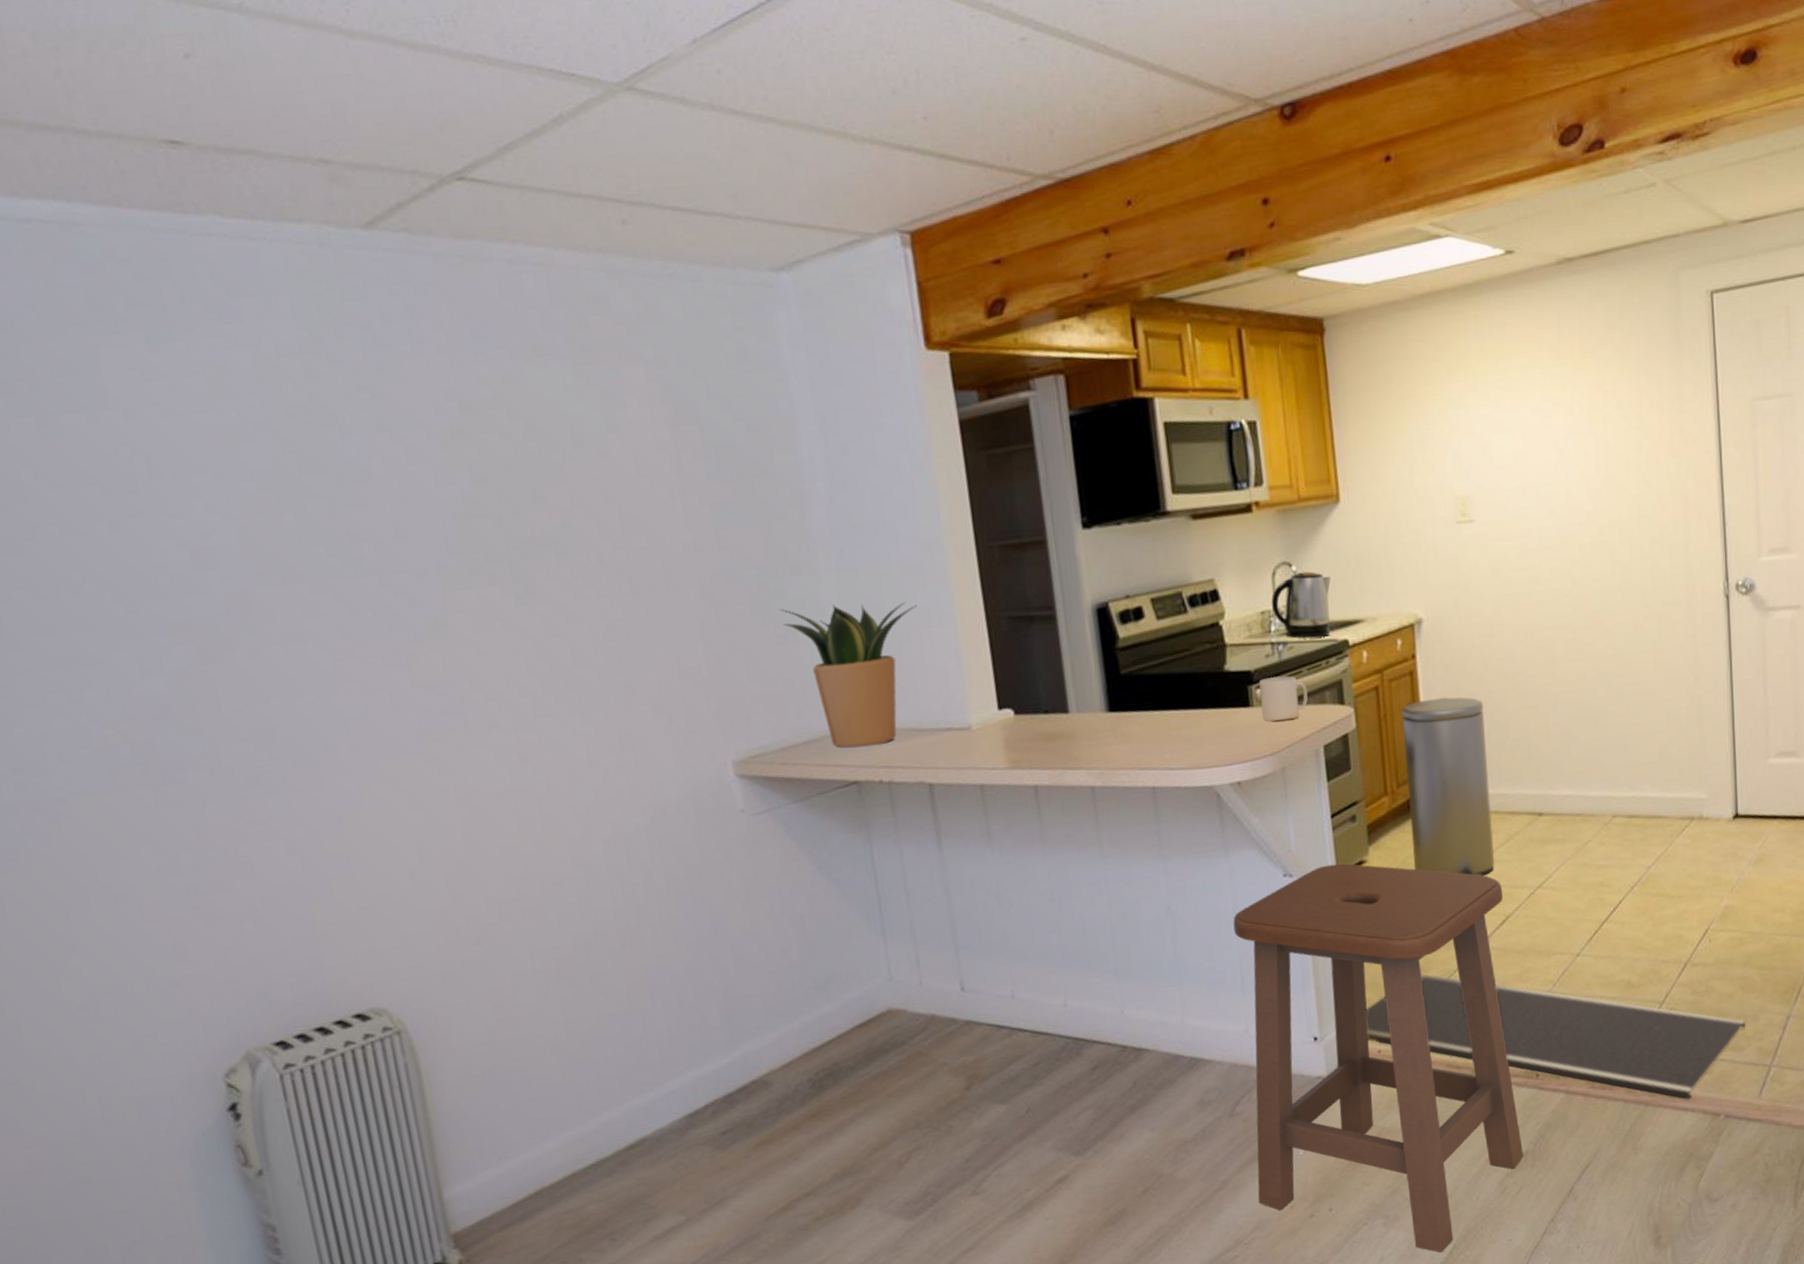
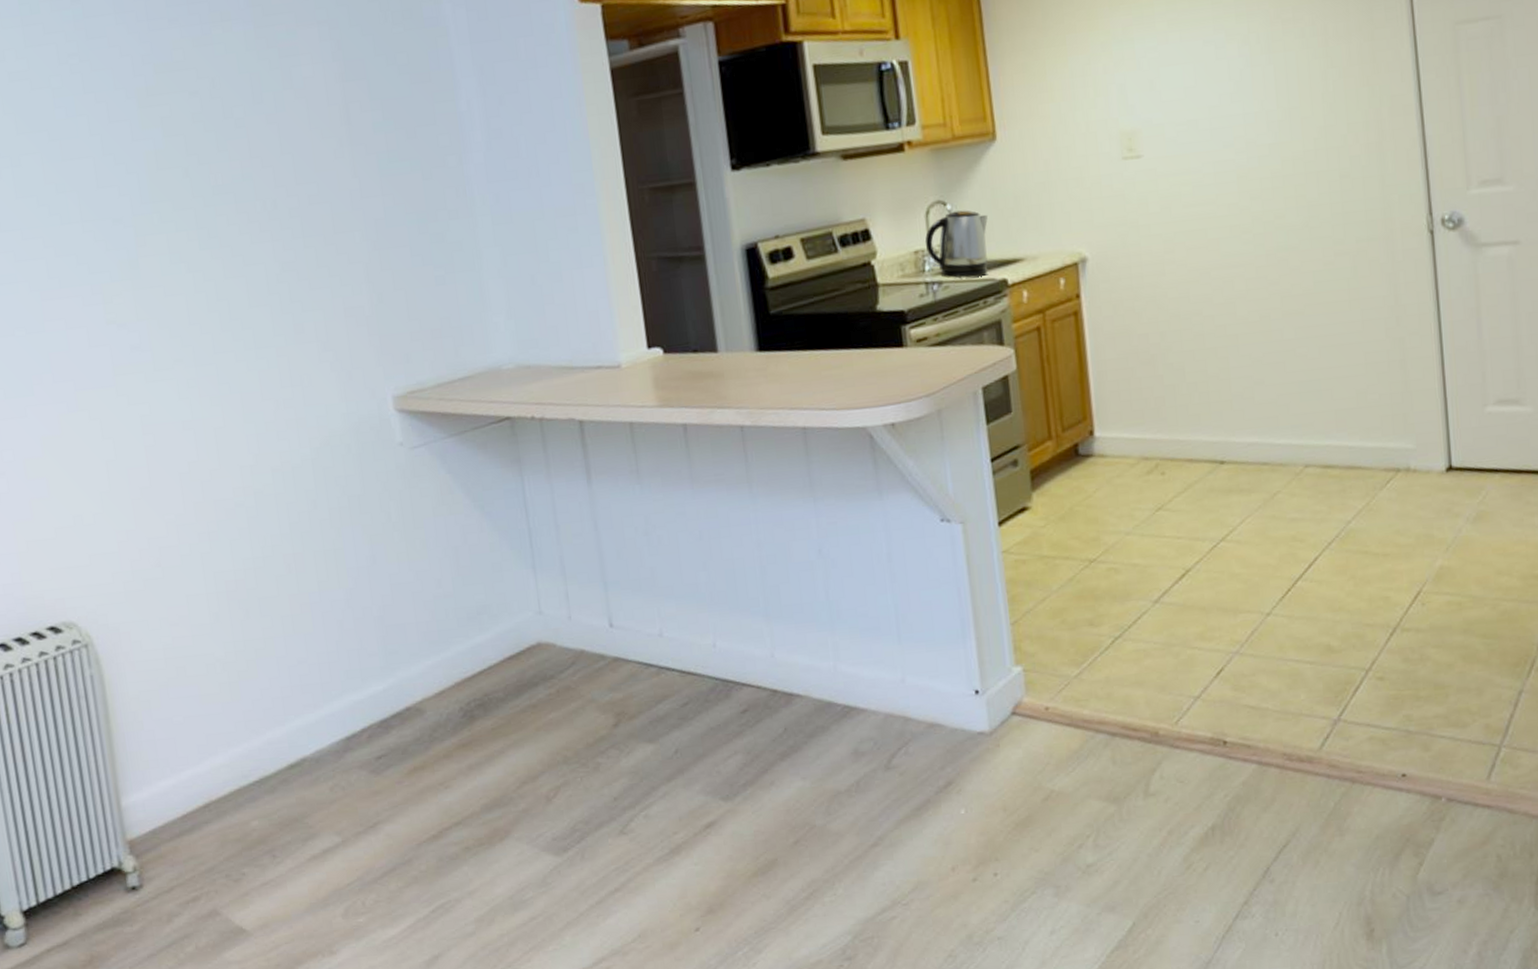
potted plant: present [779,602,917,749] -> none [438,244,569,385]
stool: present [1233,863,1523,1253] -> none [887,509,1211,930]
mug: present [1259,676,1308,722] -> none [913,316,965,363]
door mat: present [1366,974,1745,1099] -> none [1031,628,1469,778]
pedal bin: present [1401,697,1494,876] -> none [1065,338,1171,526]

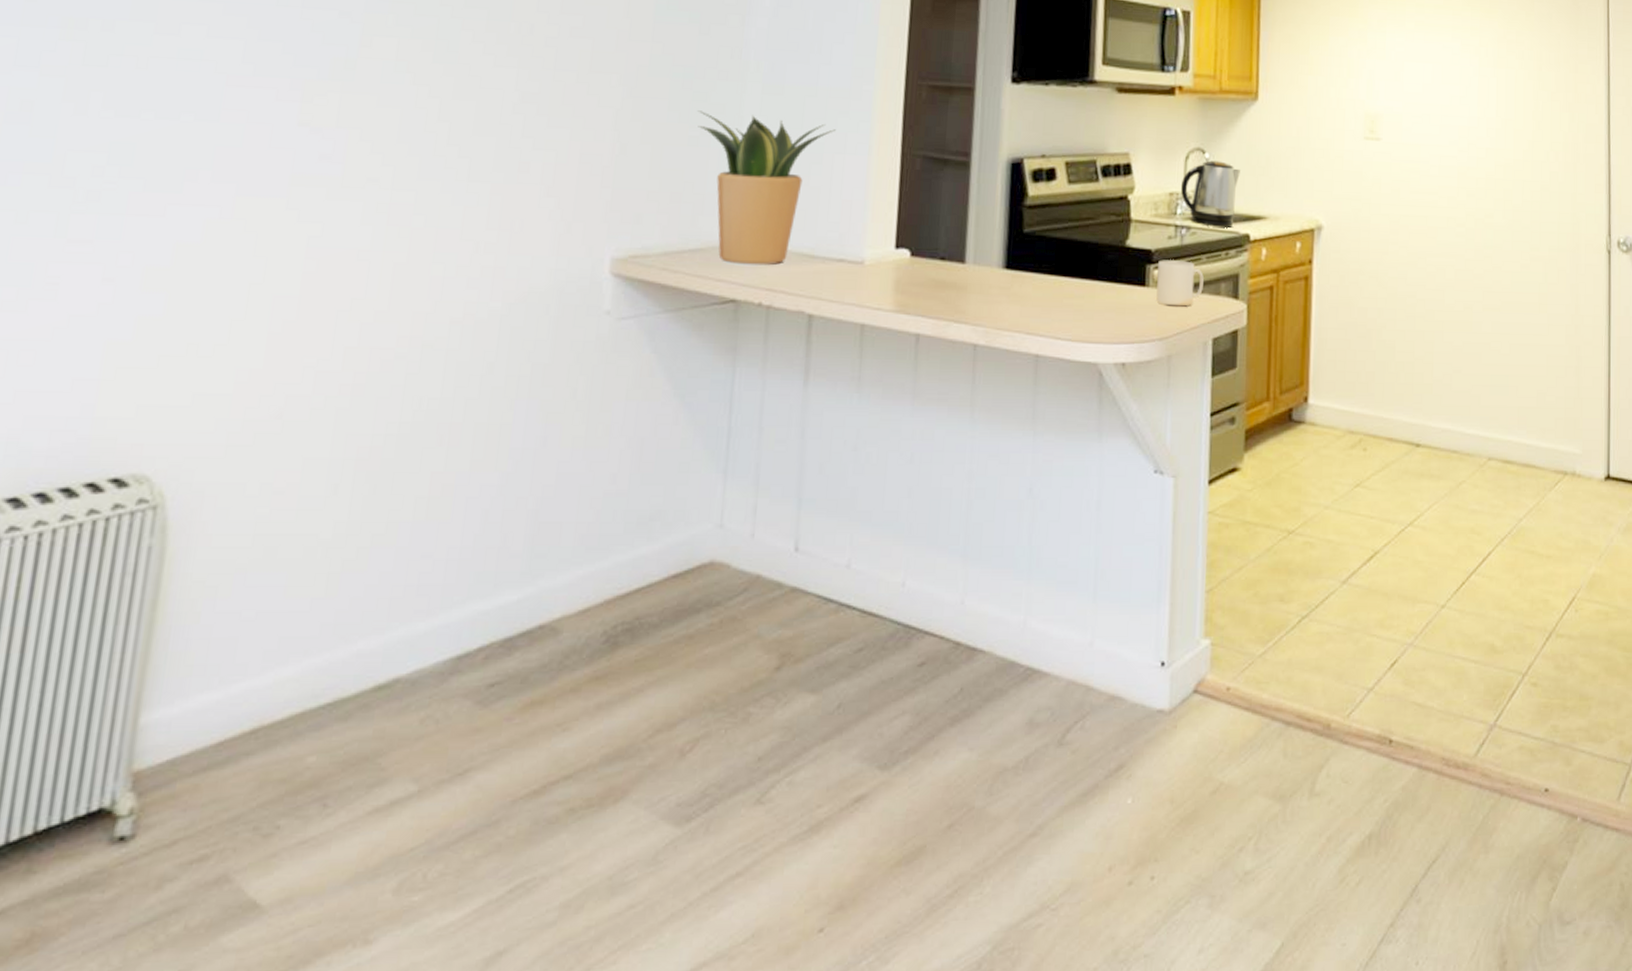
potted plant: none [438,244,569,385] -> present [698,110,835,265]
mug: none [913,316,965,363] -> present [1156,260,1204,307]

